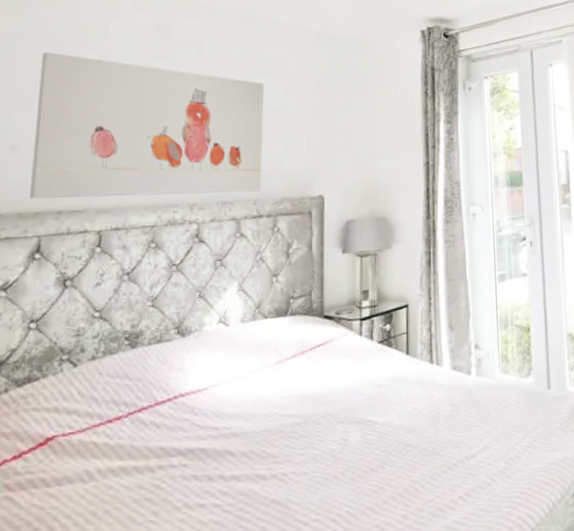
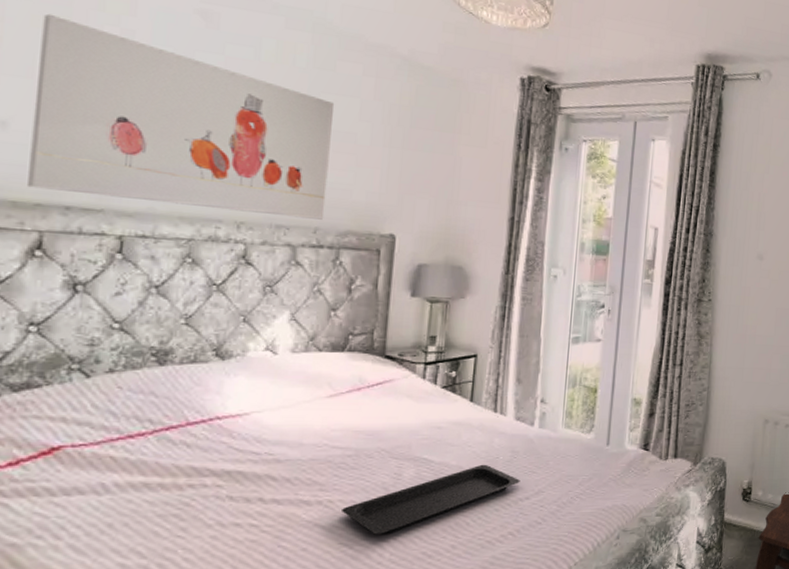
serving tray: none [295,421,464,508] -> present [342,464,520,535]

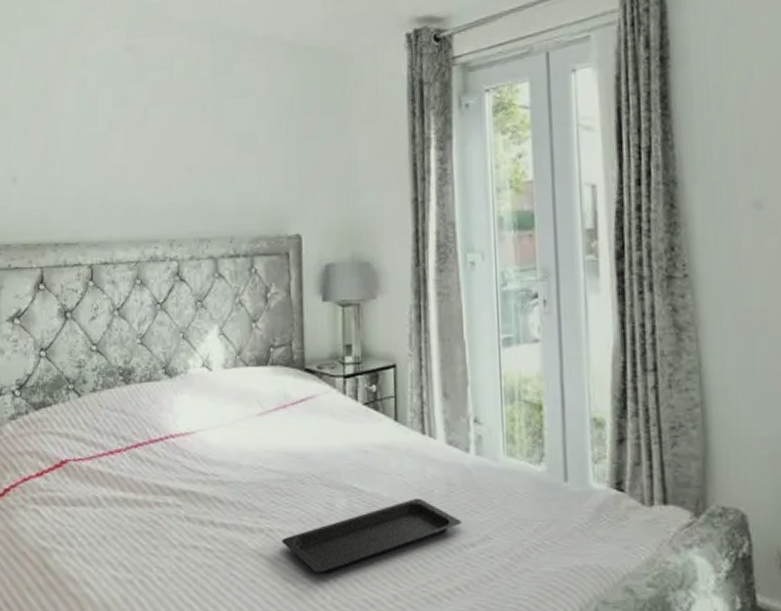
wall art: present [28,13,335,220] -> none [30,80,238,231]

